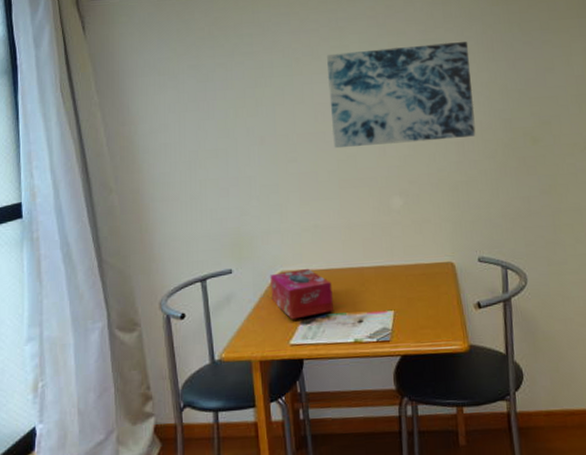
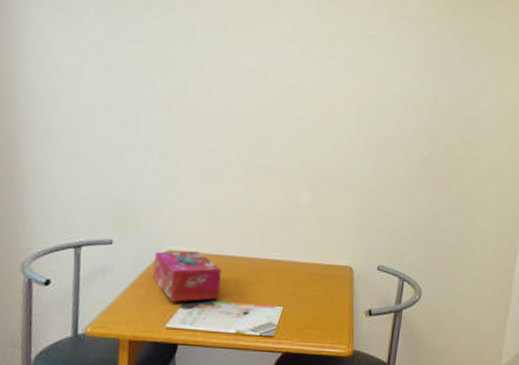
wall art: present [327,42,476,149] -> none [248,28,407,144]

